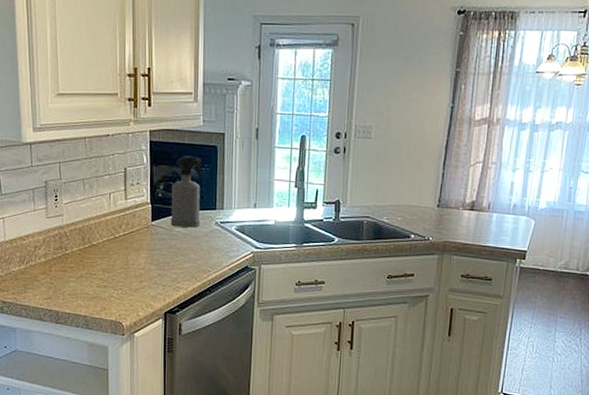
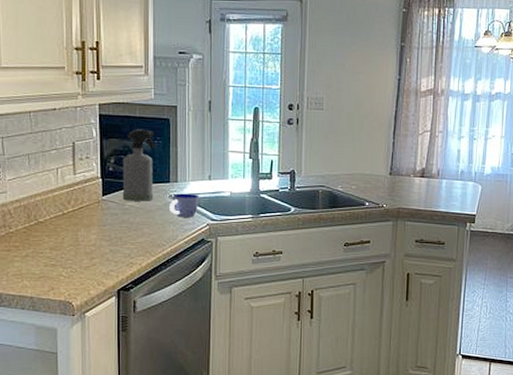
cup: none [215,221,244,245] -> present [169,194,199,217]

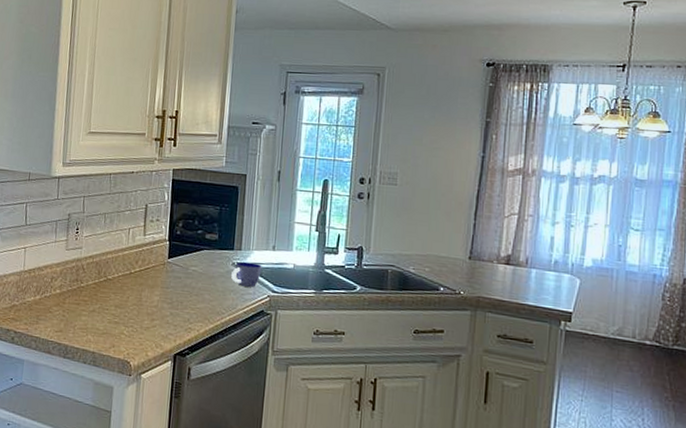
spray bottle: present [122,129,156,201] -> none [187,195,223,267]

